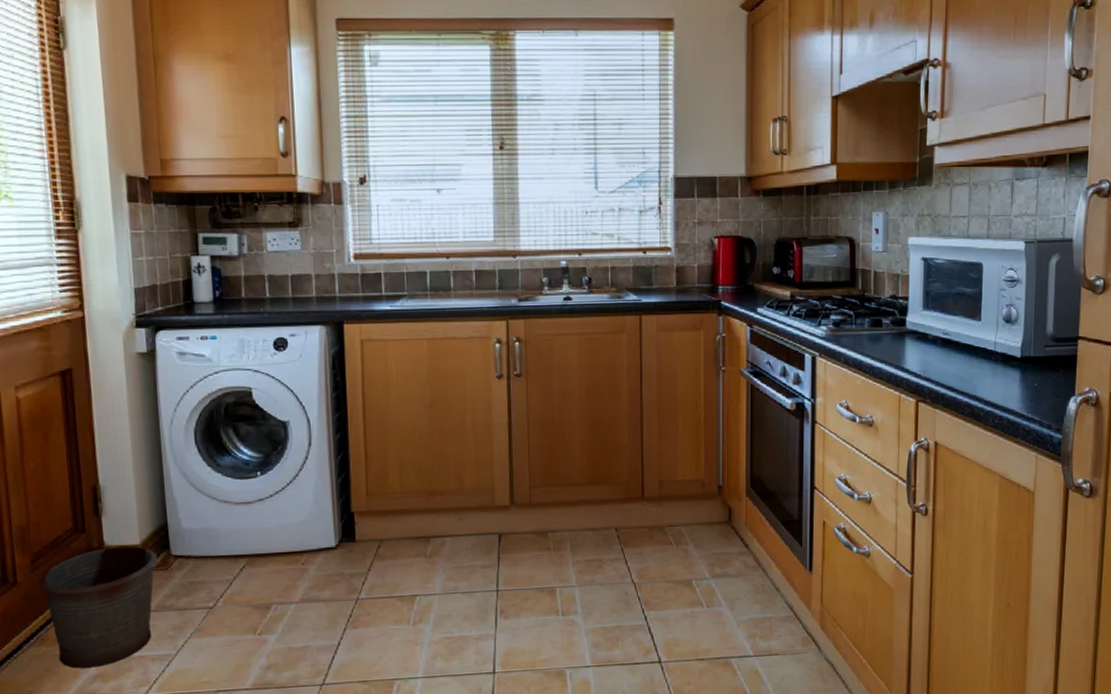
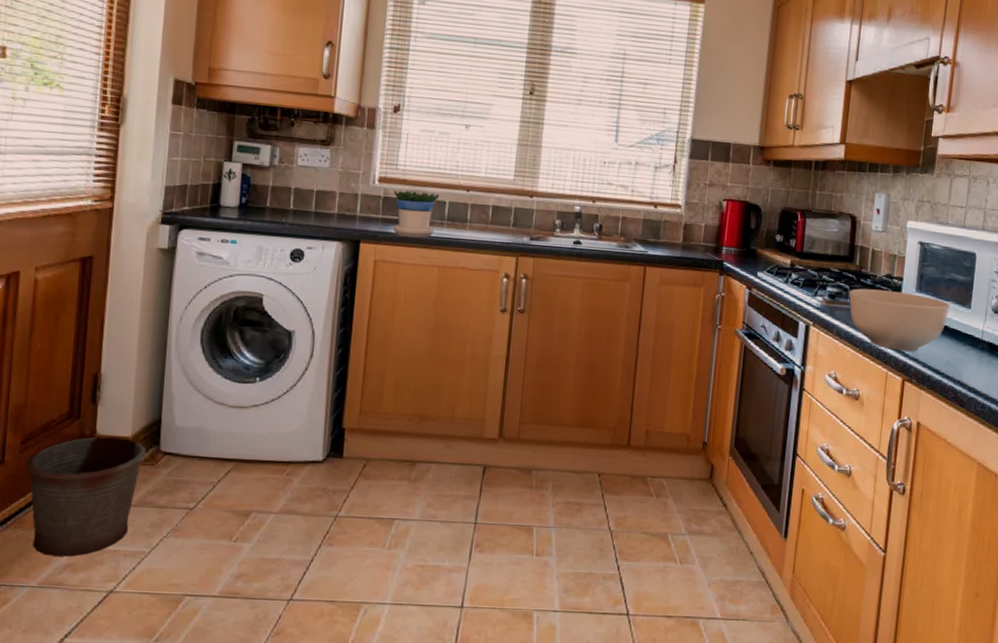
flowerpot: none [371,264,419,314] -> present [392,190,440,239]
bowl: none [853,311,960,372] -> present [849,288,950,351]

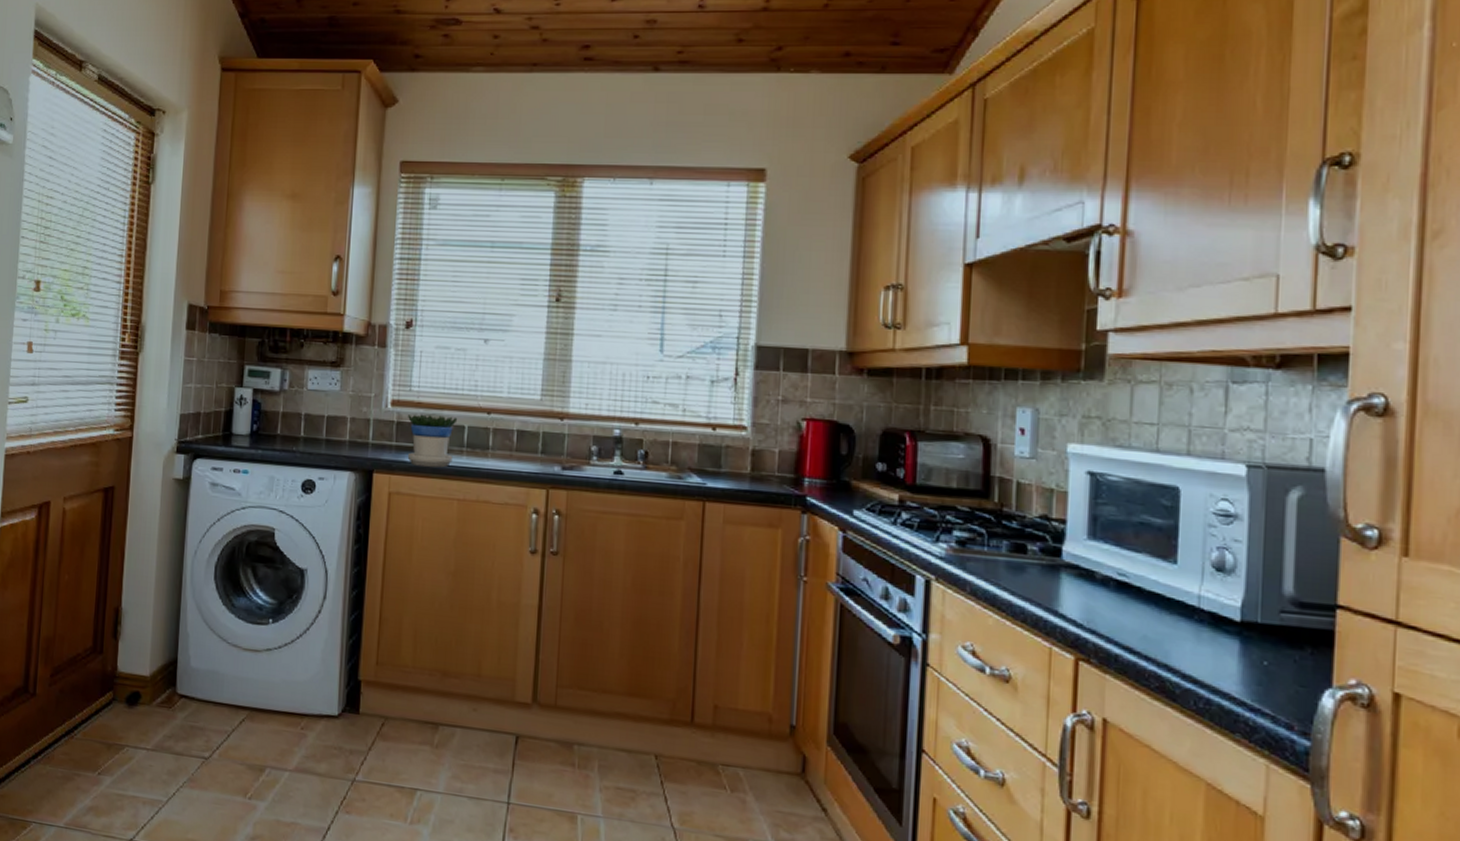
bucket: present [26,436,147,557] -> none [54,673,164,799]
bowl: present [849,288,950,351] -> none [985,533,1144,620]

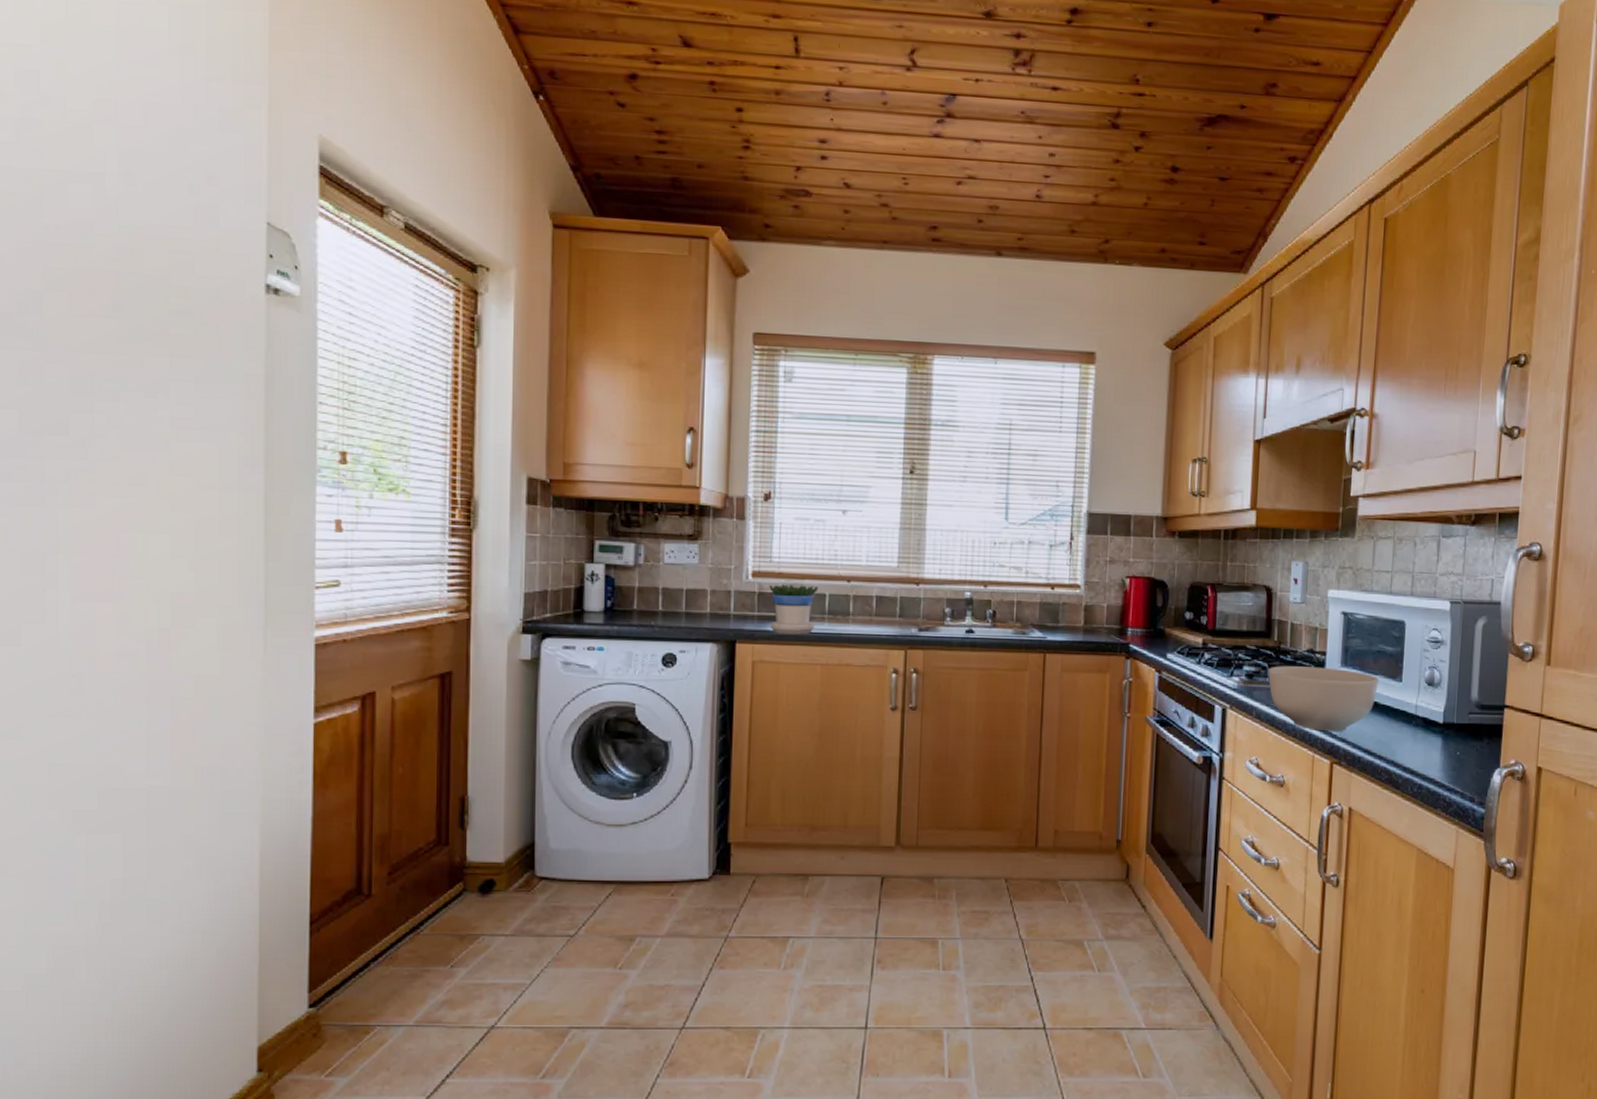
bowl: none [985,533,1144,620] -> present [1267,666,1379,731]

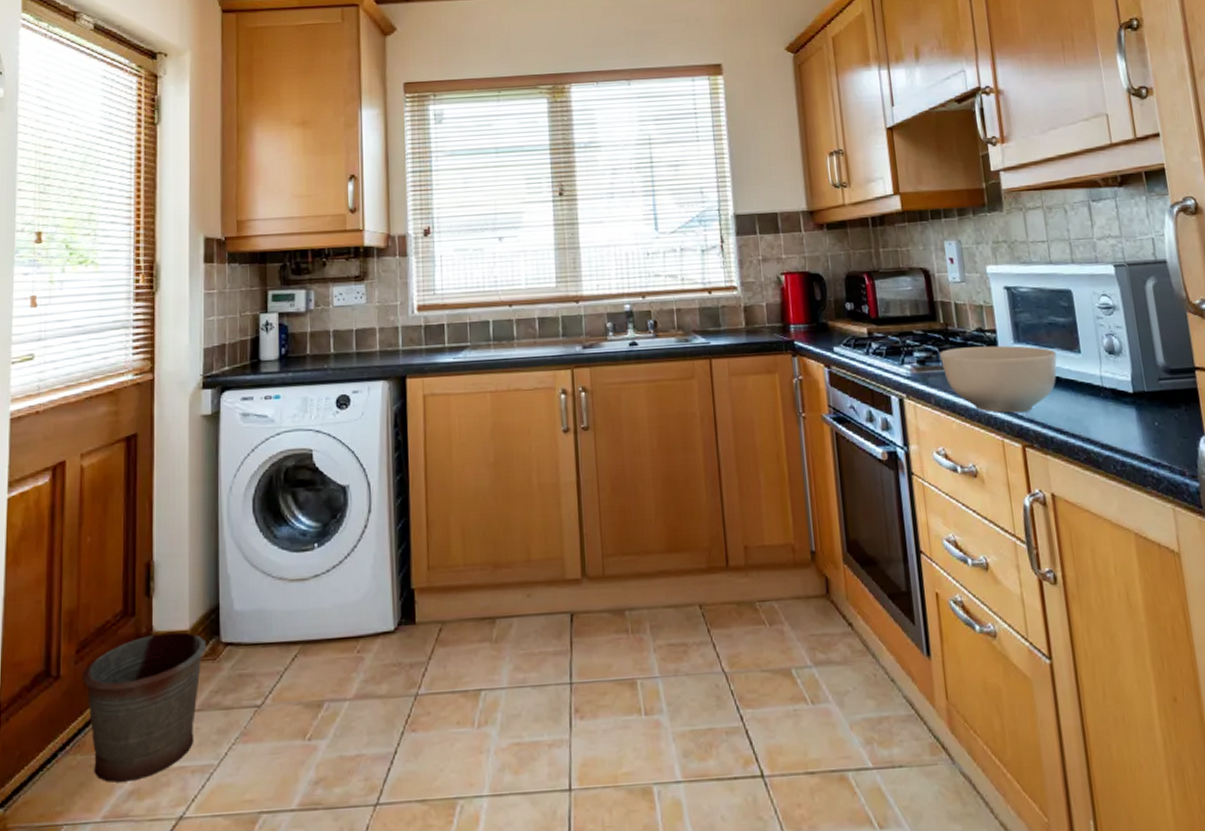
bucket: none [394,864,521,992] -> present [82,632,207,783]
flowerpot: present [769,584,819,636] -> none [435,313,482,367]

